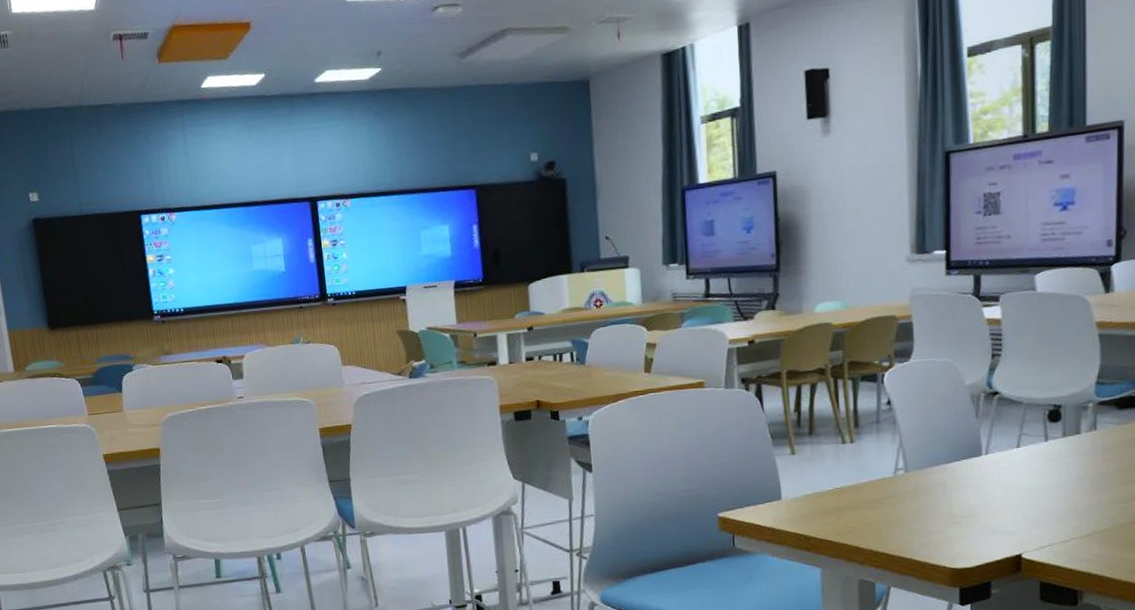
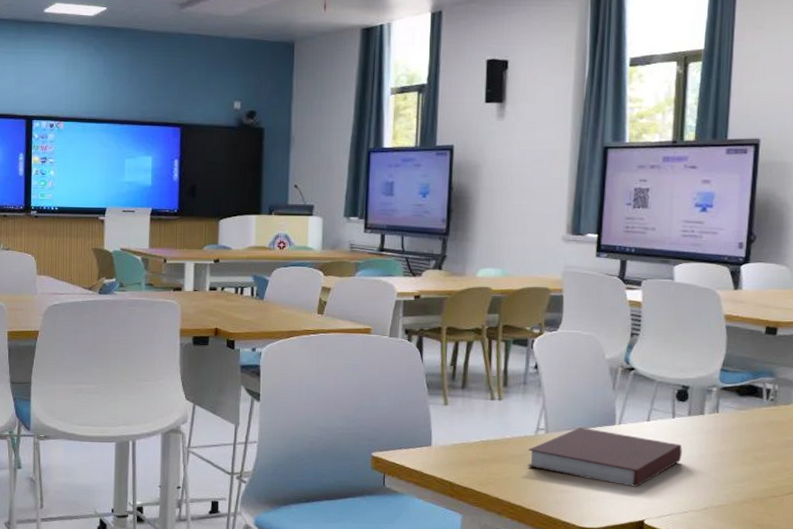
notebook: none [888,462,1059,520] -> present [528,427,682,487]

